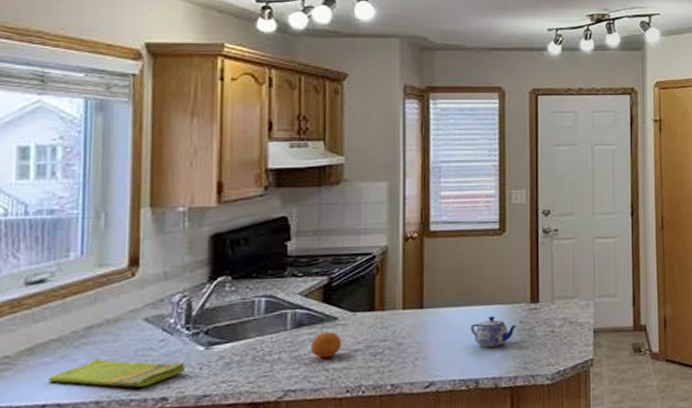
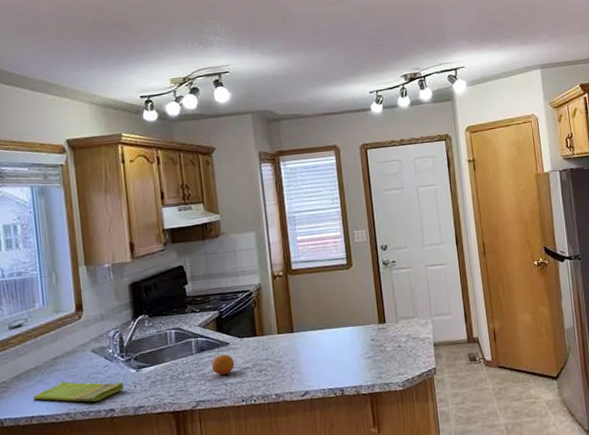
teapot: present [470,316,517,348] -> none [332,336,370,362]

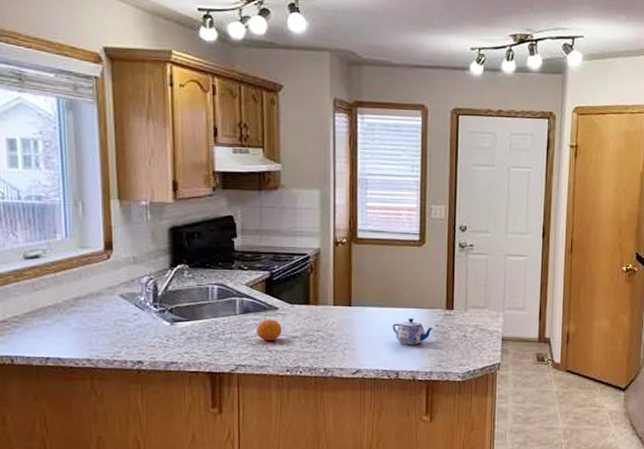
dish towel: present [32,381,125,402] -> none [49,325,156,350]
teapot: none [332,336,370,362] -> present [392,318,433,345]

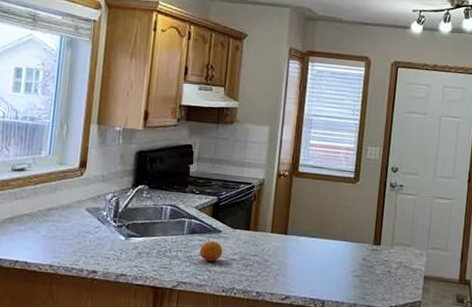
teapot: present [392,318,433,345] -> none [322,250,361,277]

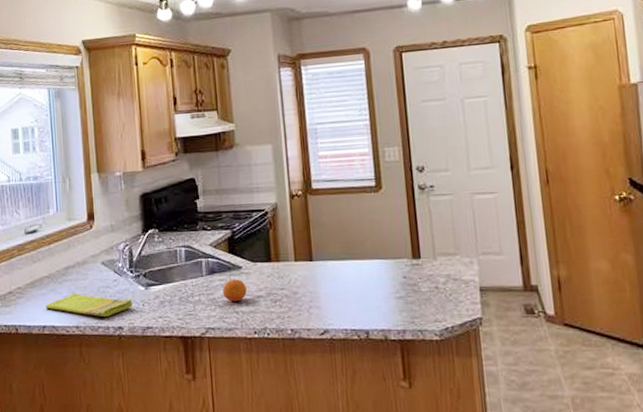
dish towel: none [20,233,111,260] -> present [45,293,133,317]

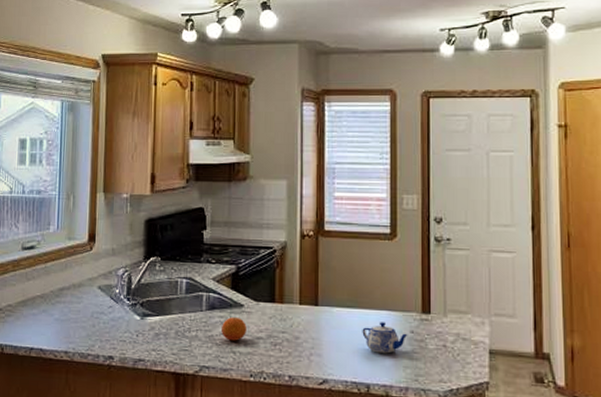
dish towel: present [45,293,133,317] -> none [34,316,127,344]
teapot: none [356,270,401,300] -> present [362,322,408,354]

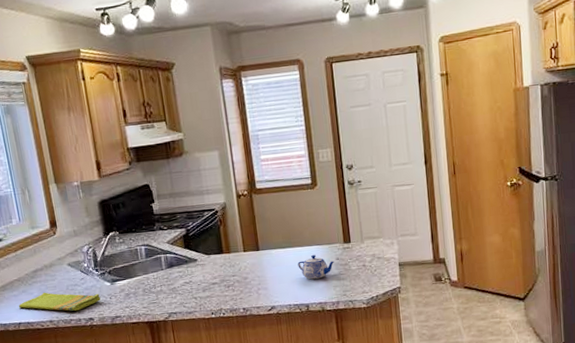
dish towel: none [34,316,127,344] -> present [18,292,101,311]
fruit: present [222,317,246,341] -> none [181,270,203,290]

